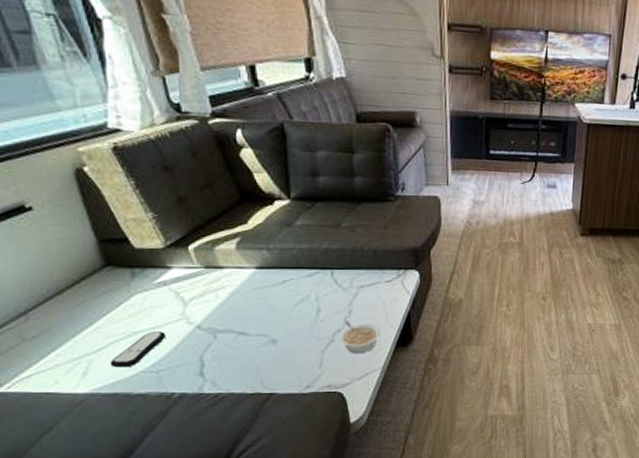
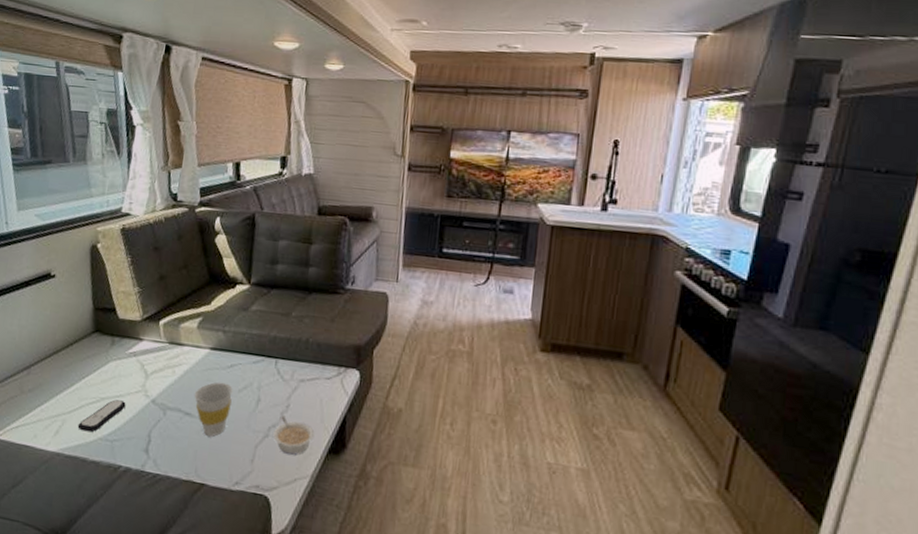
cup: none [245,299,289,351] -> present [194,382,233,437]

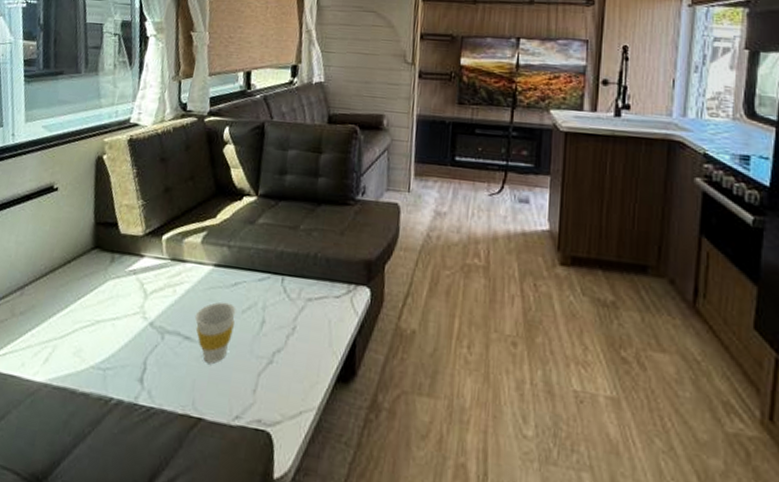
remote control: present [77,399,126,432] -> none [69,322,123,360]
legume: present [273,415,315,456] -> none [277,339,322,385]

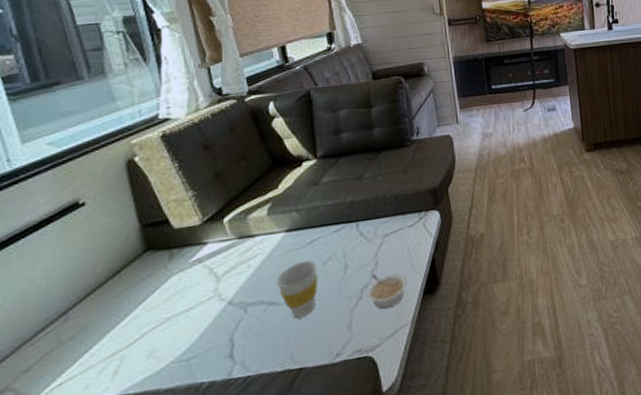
legume: none [277,339,322,385] -> present [366,273,408,310]

